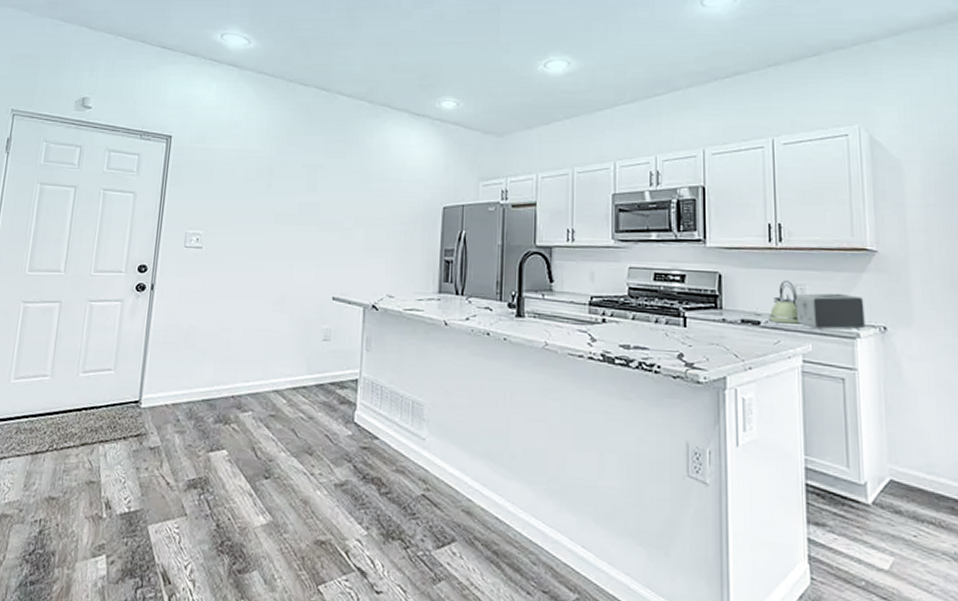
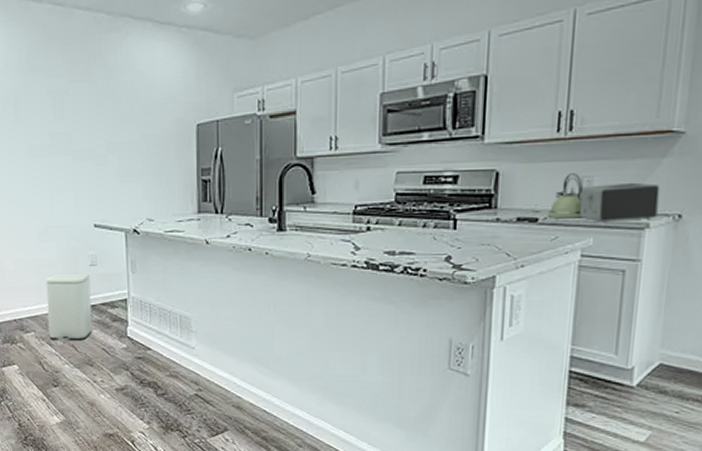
pedal bin: none [268,346,321,425] -> present [45,273,92,341]

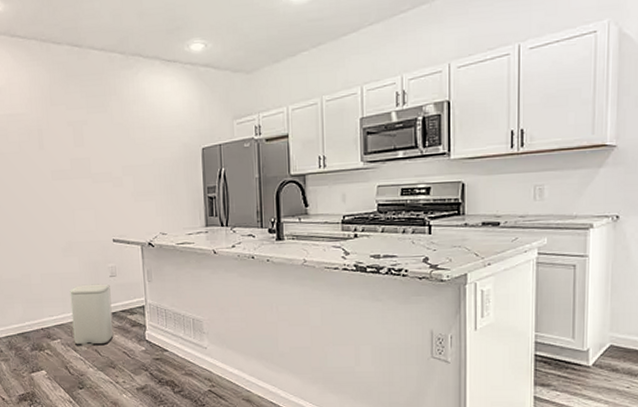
kettle: present [547,173,584,219] -> none [507,183,538,222]
toaster: present [579,182,660,223] -> none [533,189,599,225]

